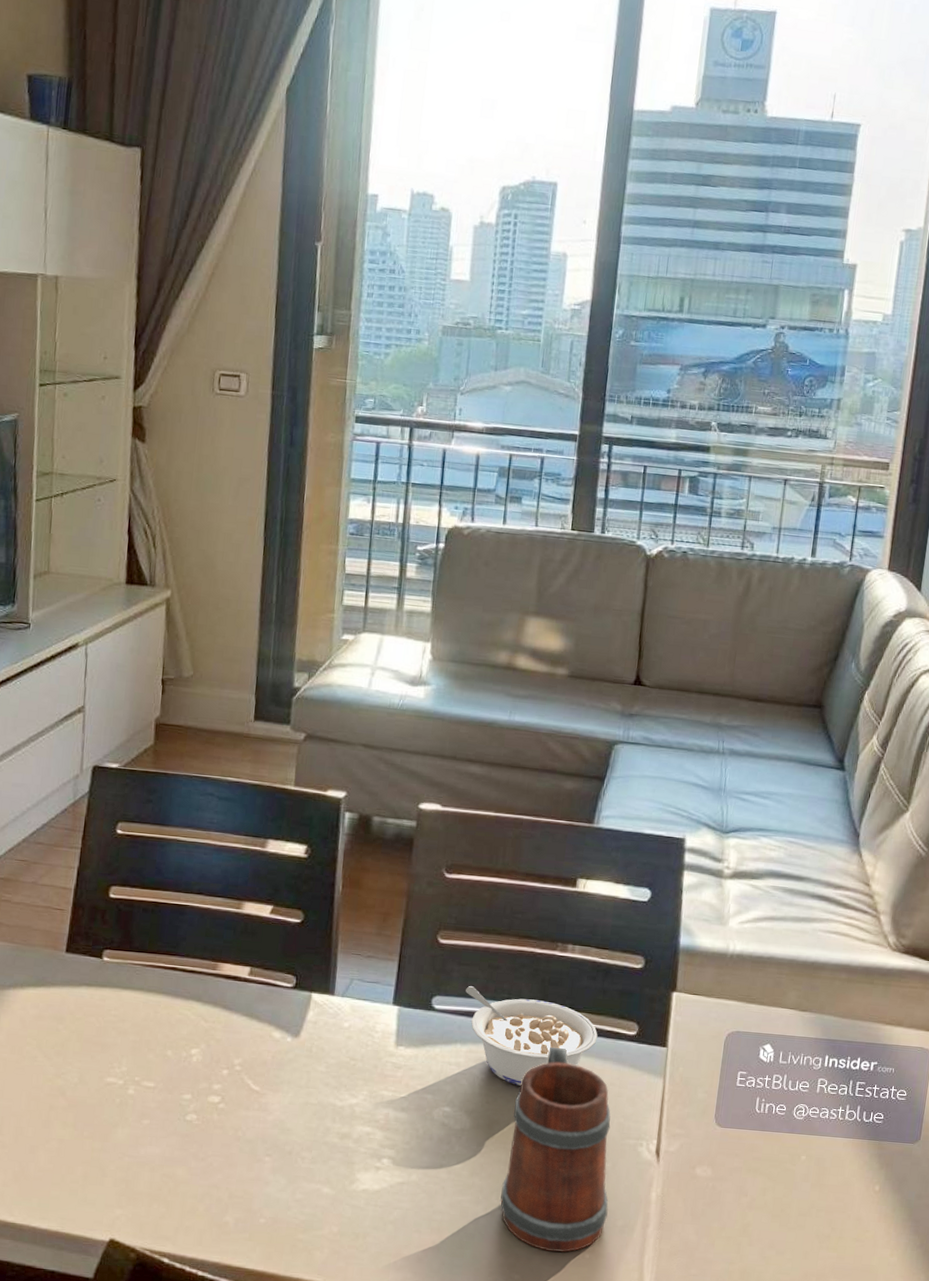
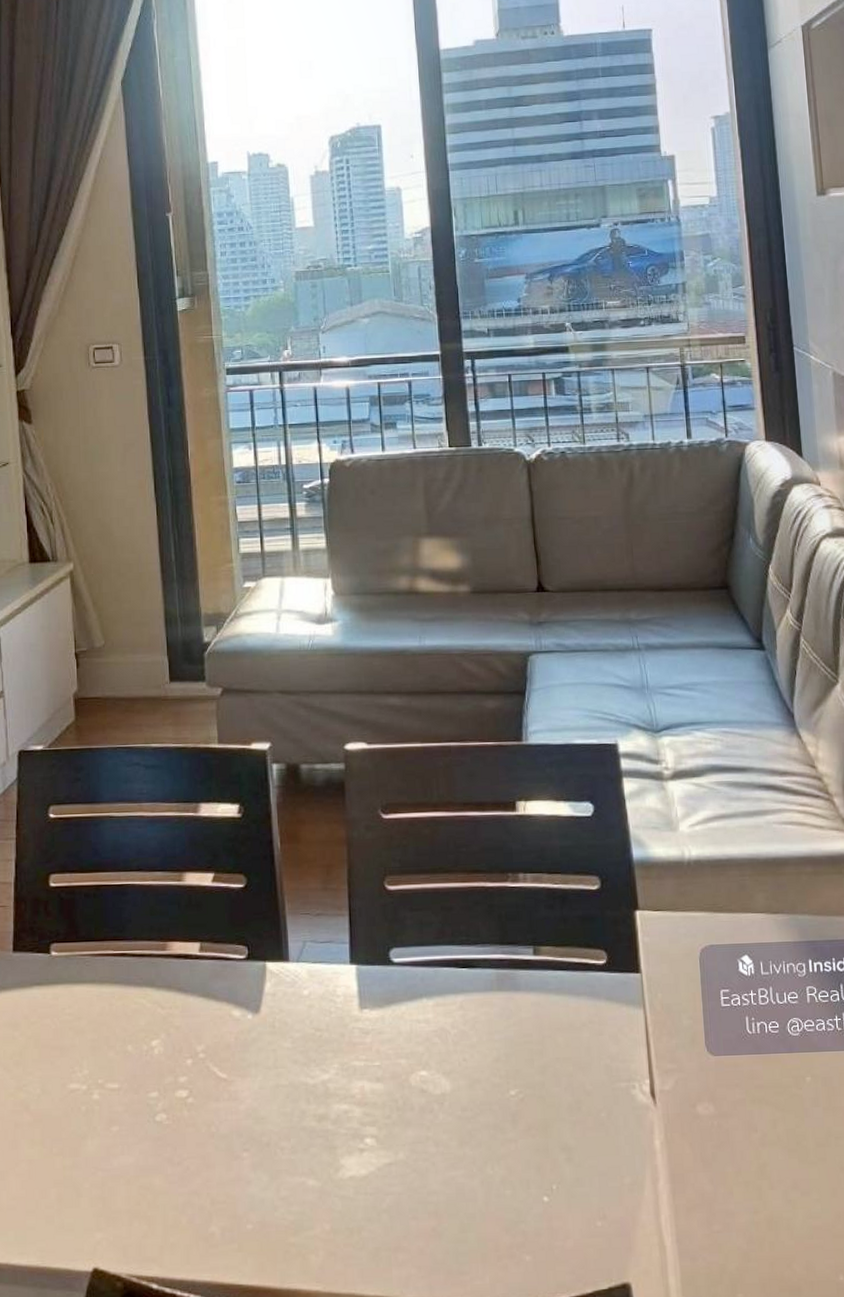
legume: present [466,986,598,1086] -> none [422,933,567,1037]
mug: present [500,1047,611,1253] -> none [493,988,613,1224]

